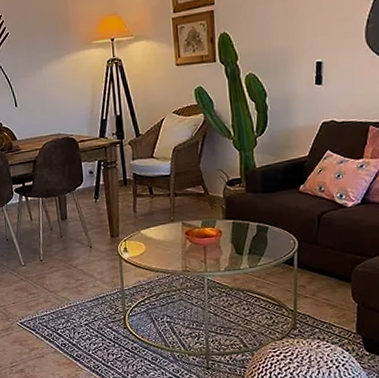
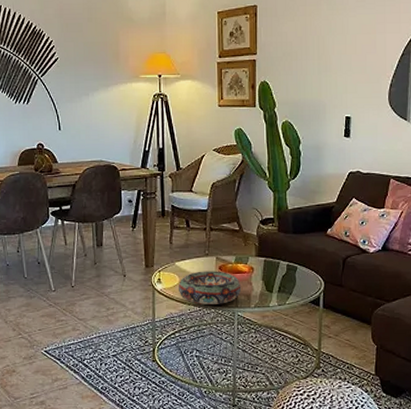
decorative bowl: none [144,236,210,271] -> present [178,271,242,305]

